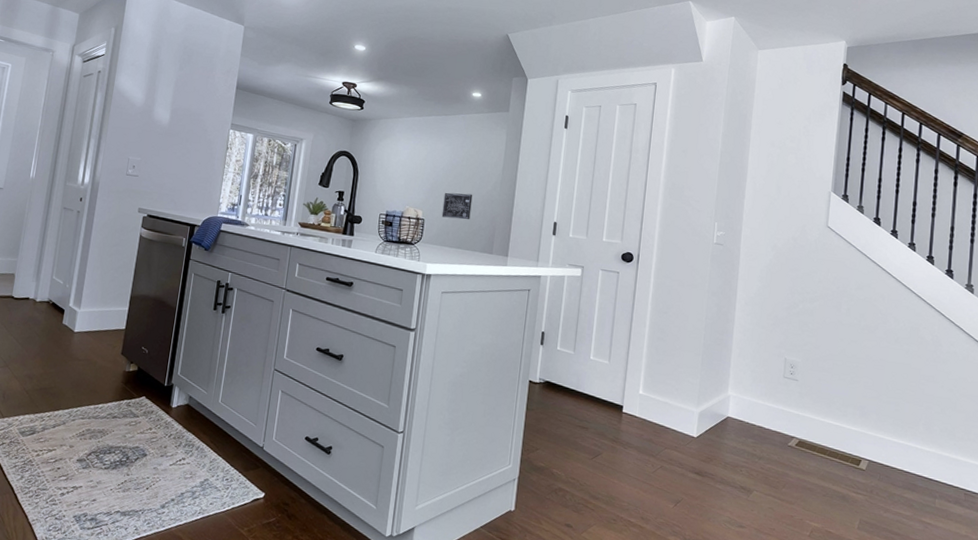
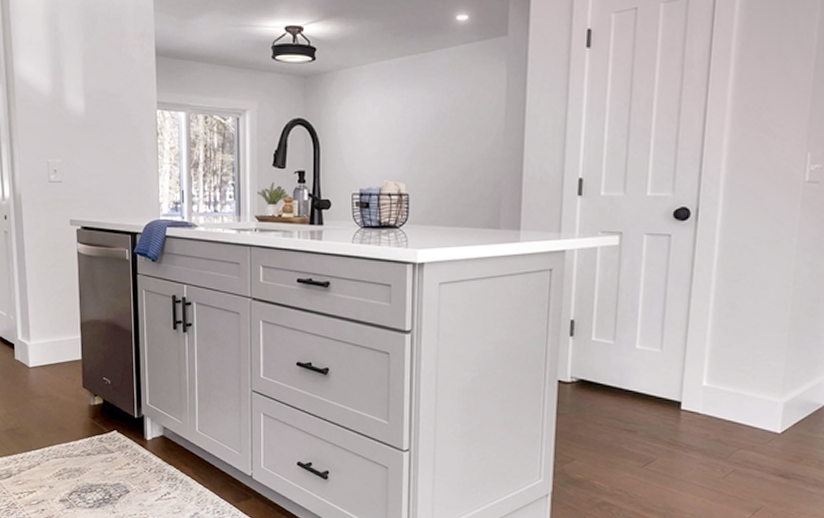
wall art: present [441,192,473,220] -> none [430,154,468,189]

